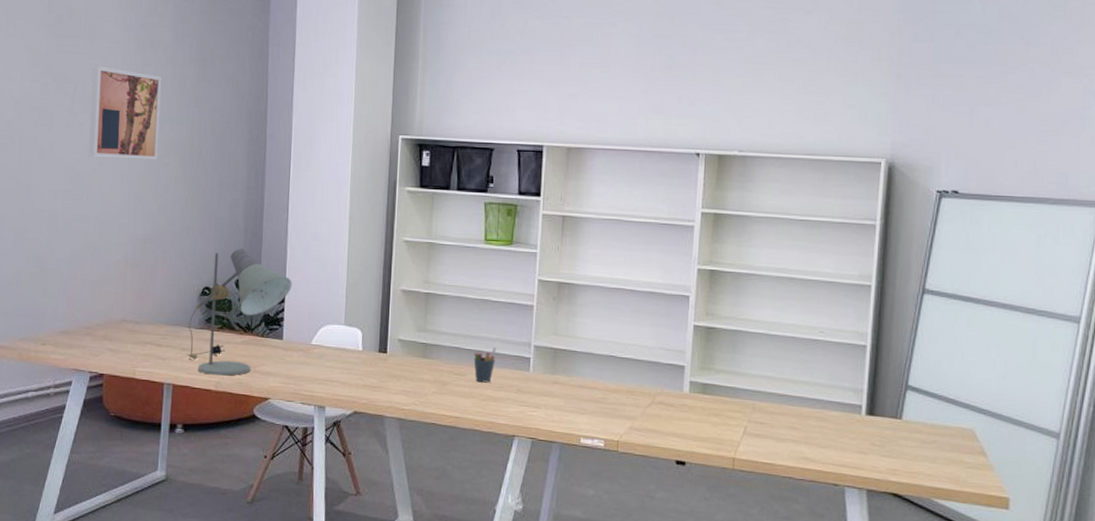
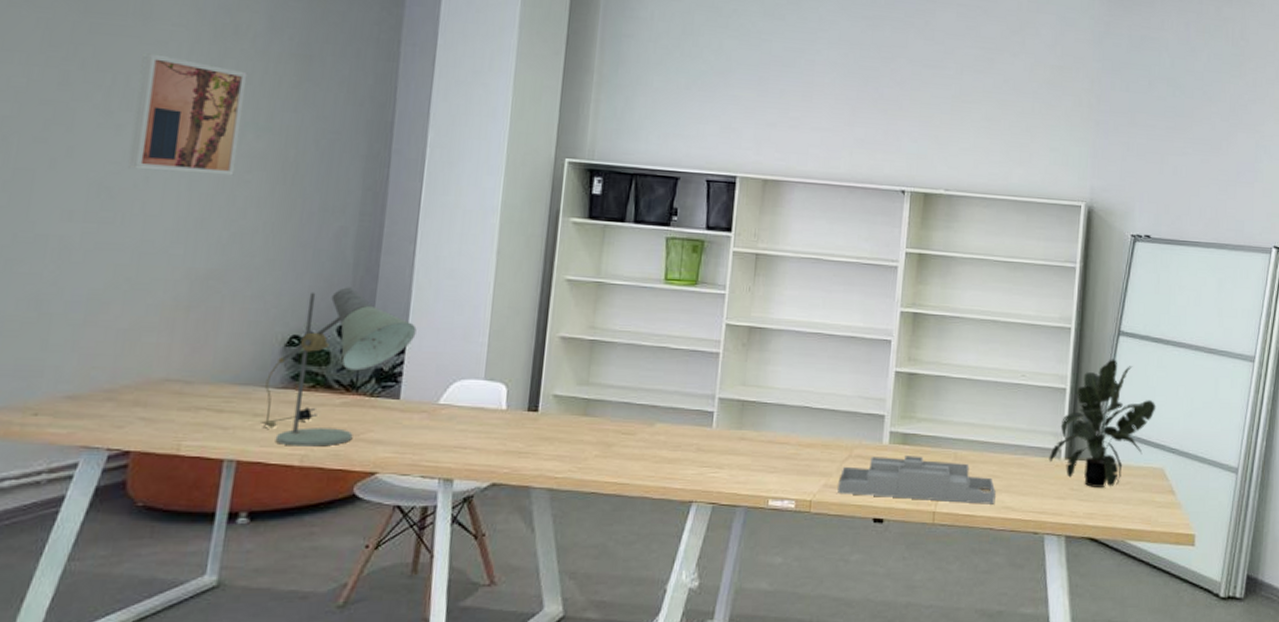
pen holder: present [473,346,497,383] -> none [646,400,675,442]
desk organizer: none [642,404,795,455] -> present [838,456,996,504]
potted plant: none [849,317,965,446] -> present [1049,359,1156,489]

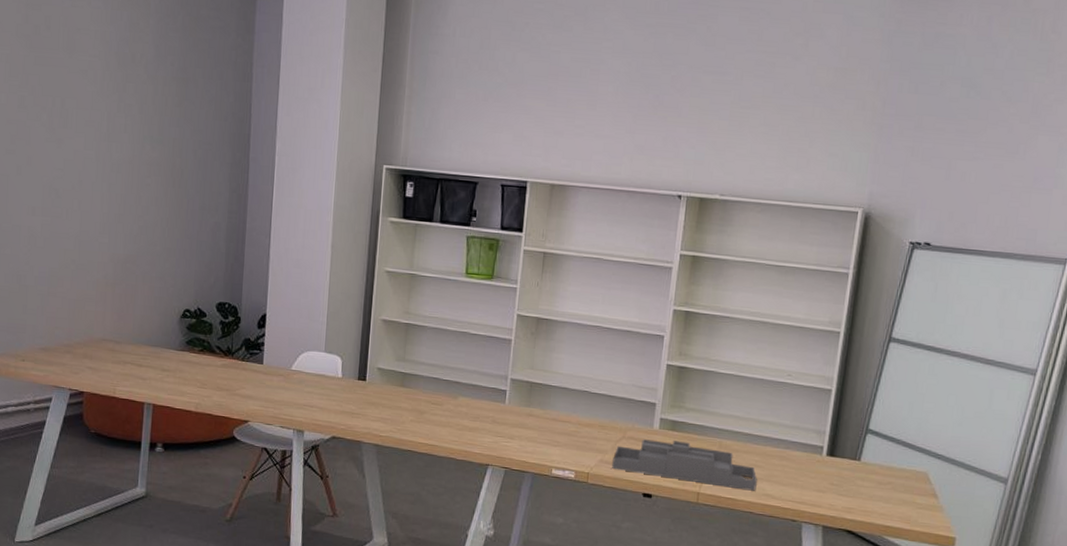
wall art: present [127,53,248,176] -> none [67,80,143,180]
desk lamp: present [261,287,417,447] -> none [167,272,273,398]
potted plant: present [1049,359,1156,489] -> none [810,364,924,486]

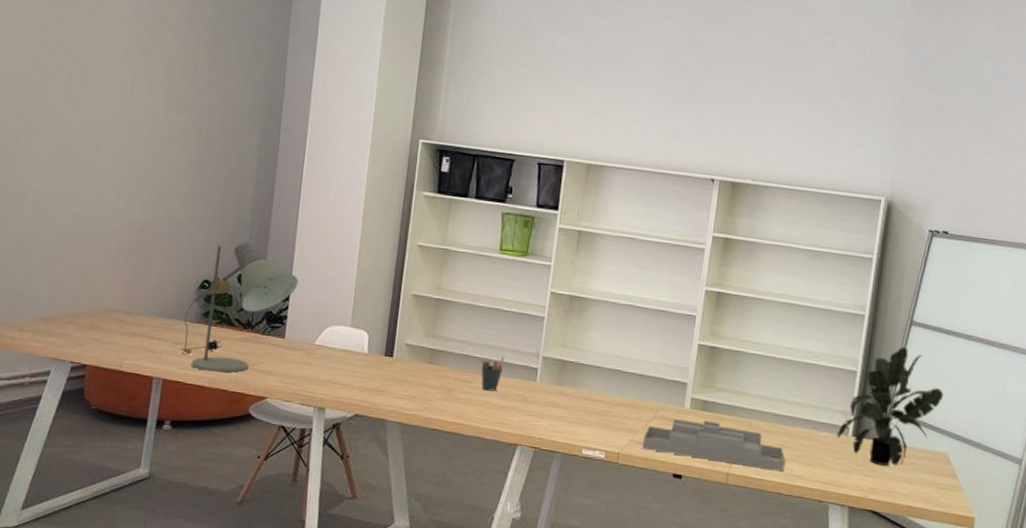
desk lamp: none [167,272,273,398] -> present [180,242,298,373]
pen holder: none [451,378,474,413] -> present [481,355,505,391]
potted plant: none [810,364,924,486] -> present [837,347,944,467]

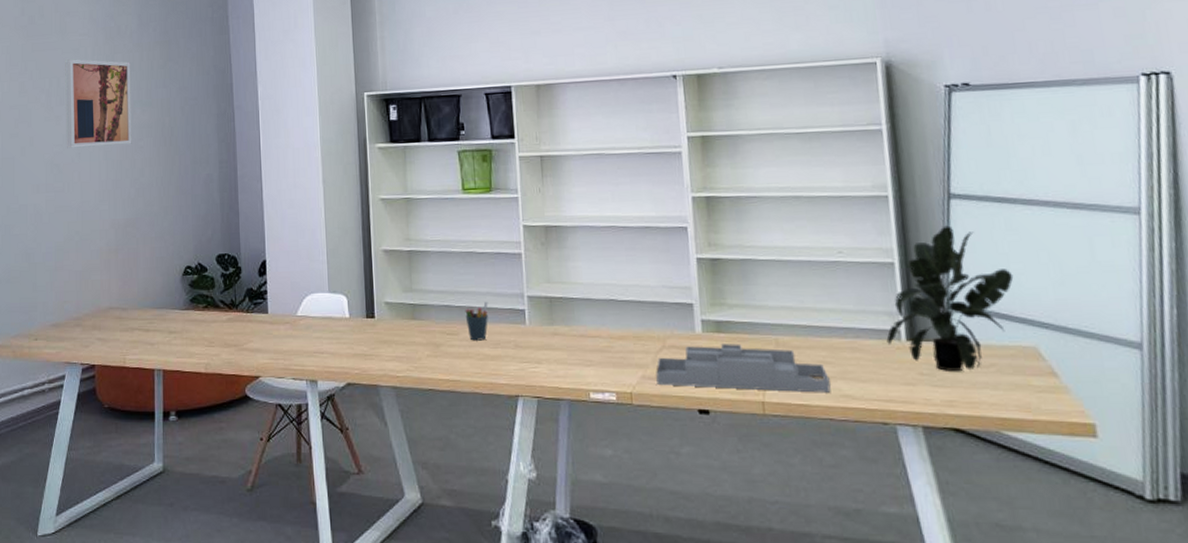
wall art: none [83,41,171,145] -> present [65,59,132,149]
desk lamp: present [180,242,298,373] -> none [174,223,272,357]

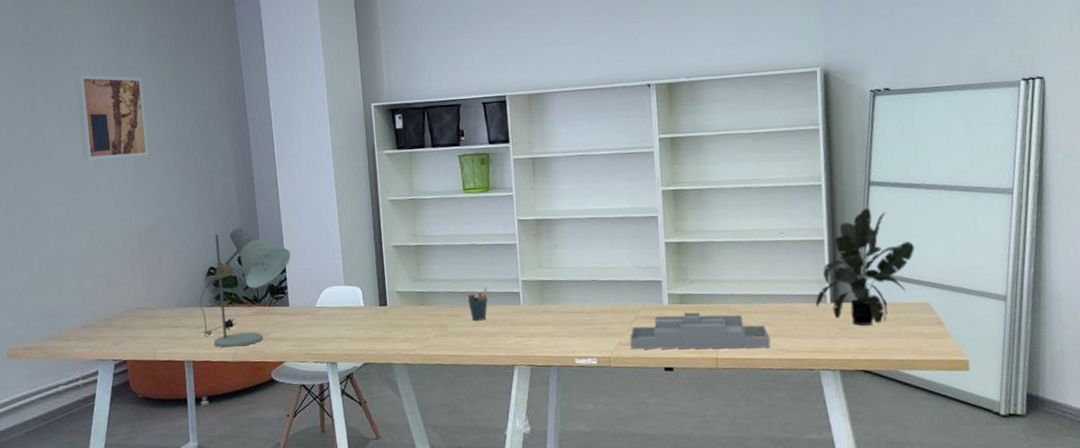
desk lamp: none [174,223,272,357] -> present [199,227,291,348]

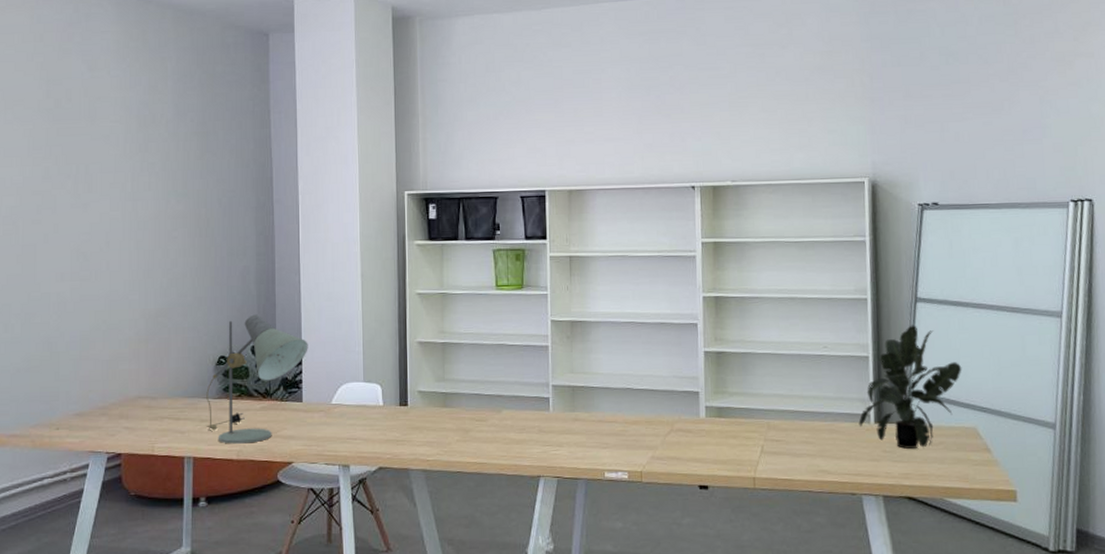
wall art: present [75,74,149,161] -> none [94,146,165,237]
pen holder: present [467,286,488,321] -> none [494,390,516,427]
desk organizer: present [630,312,771,350] -> none [664,427,811,469]

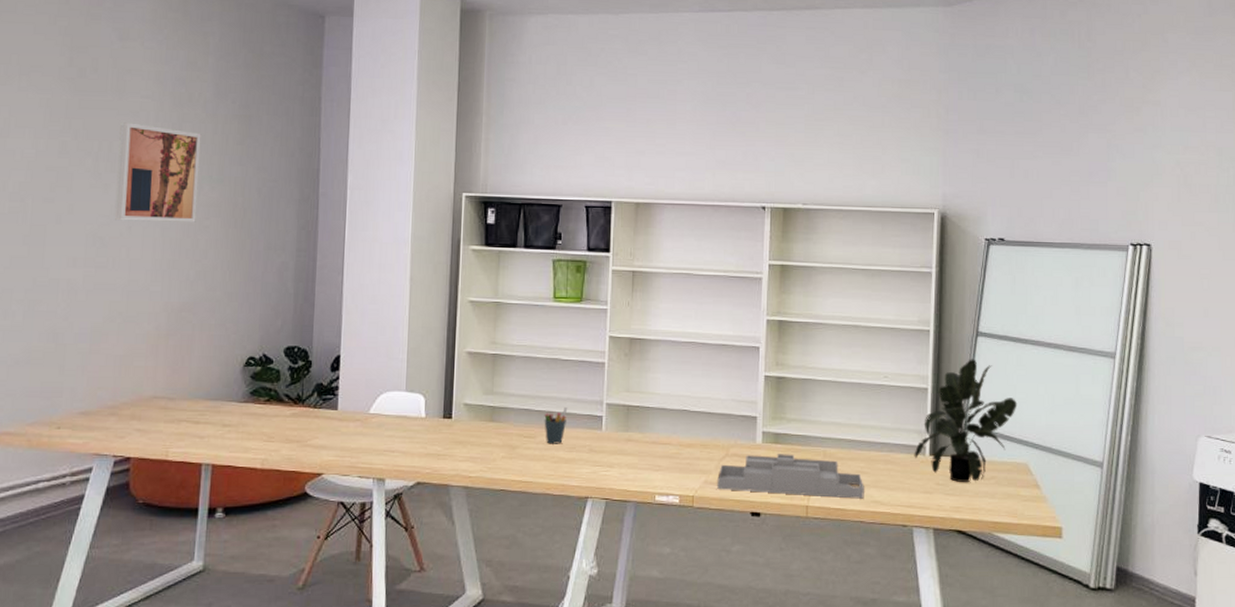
wall art: none [94,146,165,237] -> present [114,122,201,223]
desk lamp: present [206,314,308,444] -> none [229,314,348,452]
pen holder: none [494,390,516,427] -> present [544,406,568,444]
desk organizer: none [664,427,811,469] -> present [717,454,864,499]

